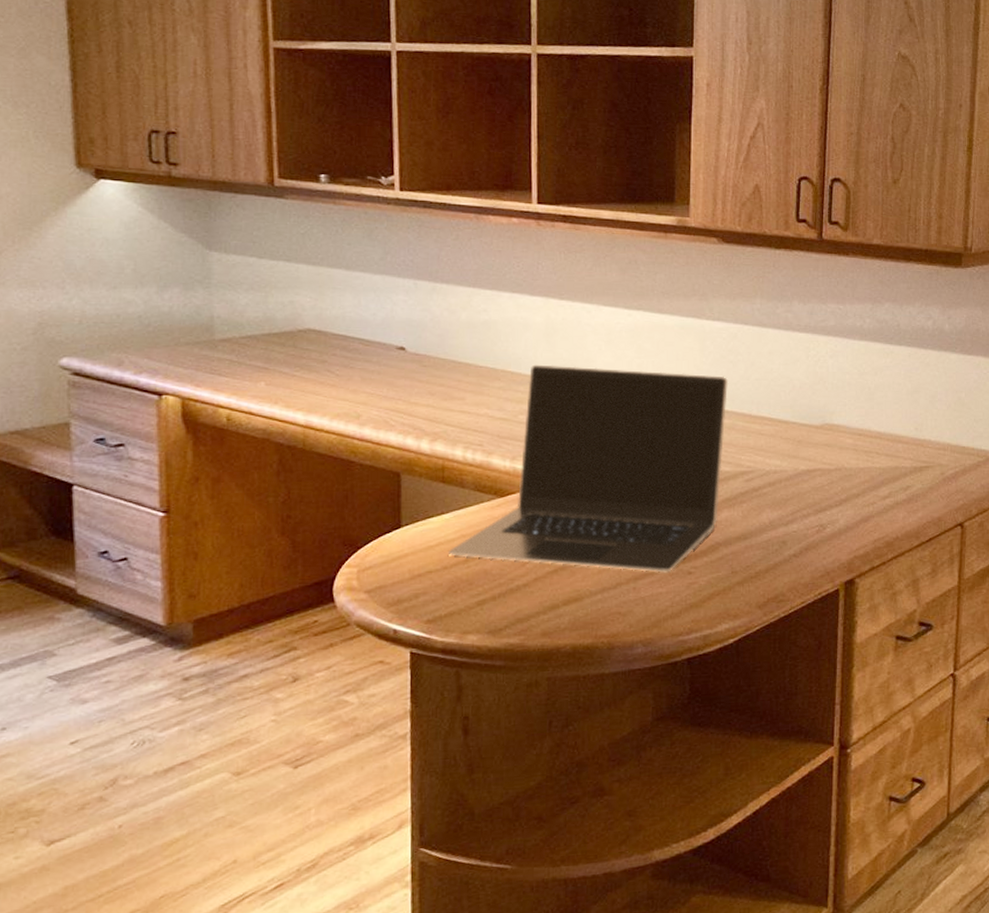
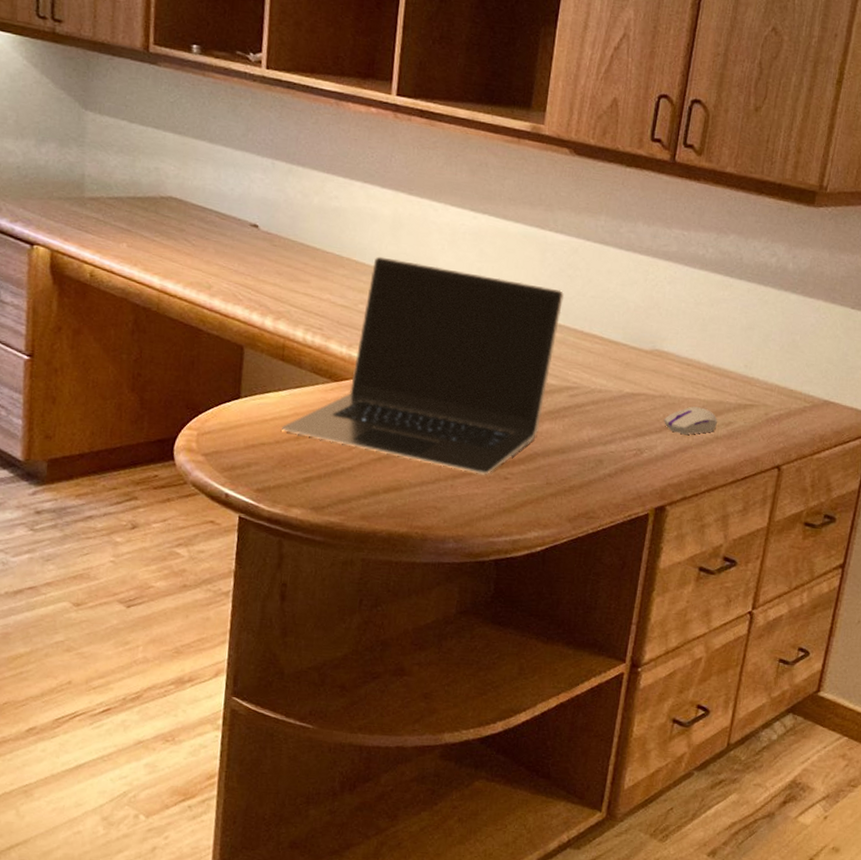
computer mouse: none [842,475,896,504] -> present [663,406,718,435]

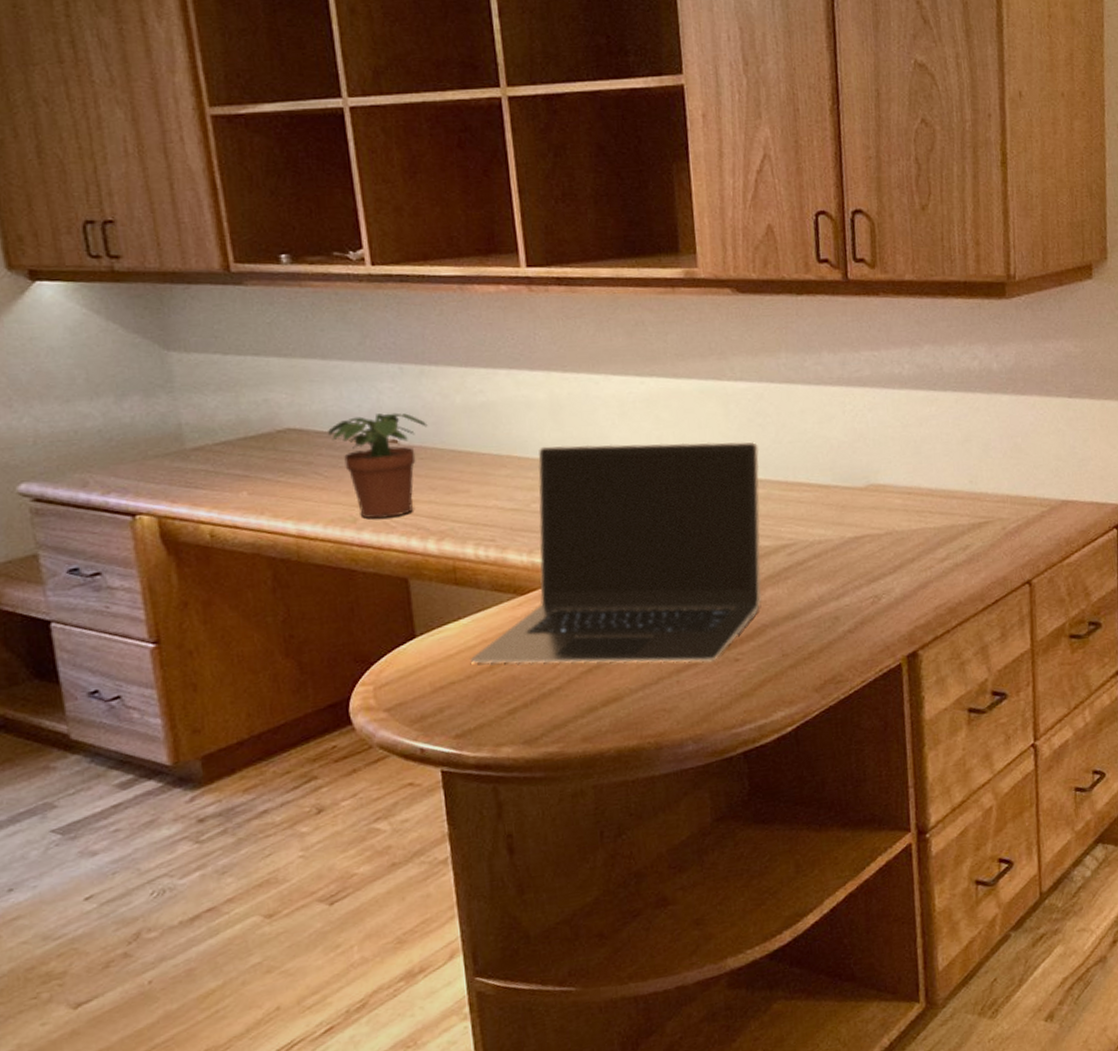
potted plant: none [202,198,286,291] -> present [328,412,428,519]
computer mouse: present [663,406,718,435] -> none [895,536,954,570]

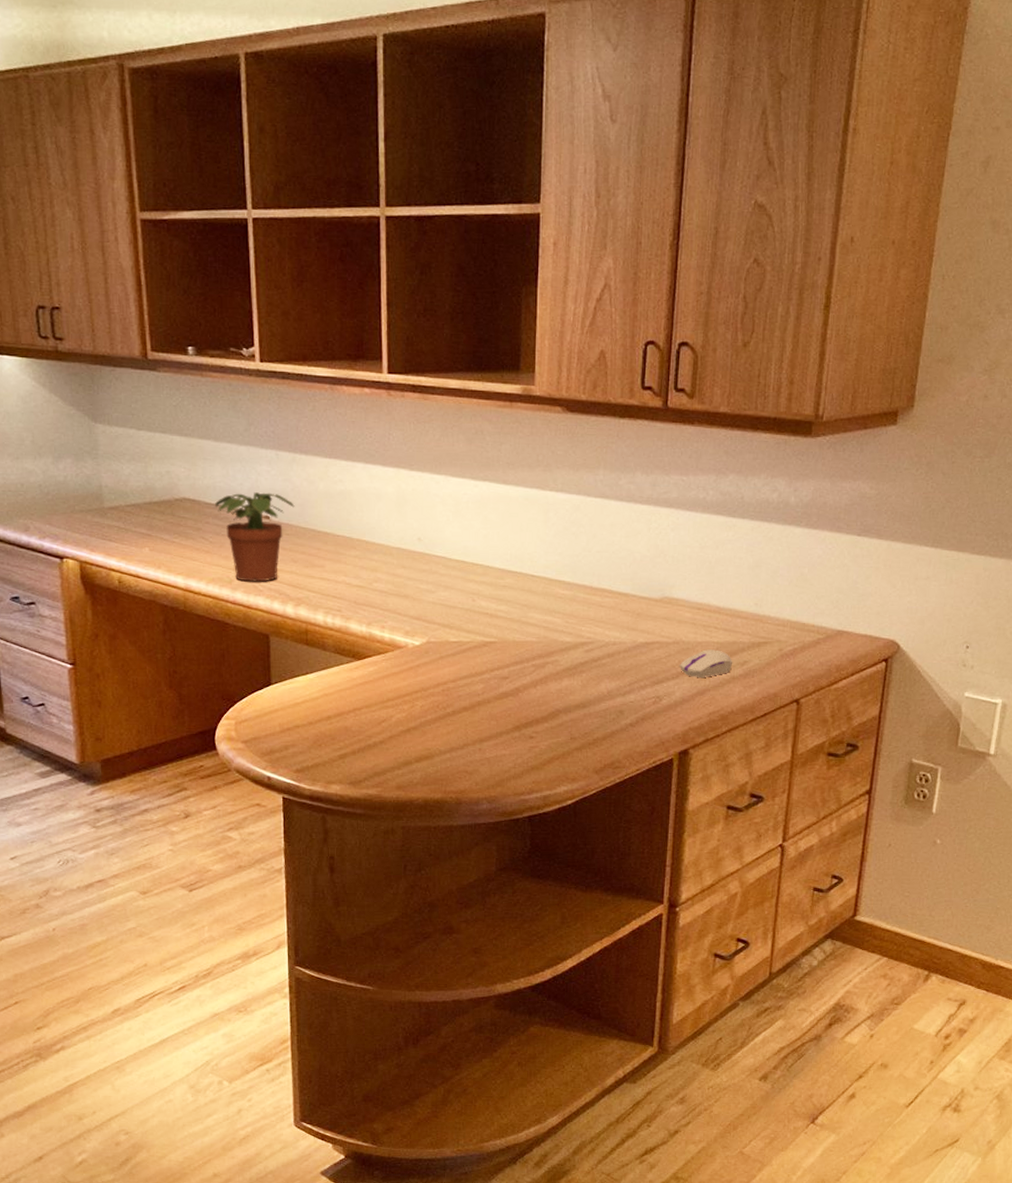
laptop: present [470,441,762,664] -> none [312,534,571,736]
computer mouse: none [895,536,954,570] -> present [679,649,733,677]

